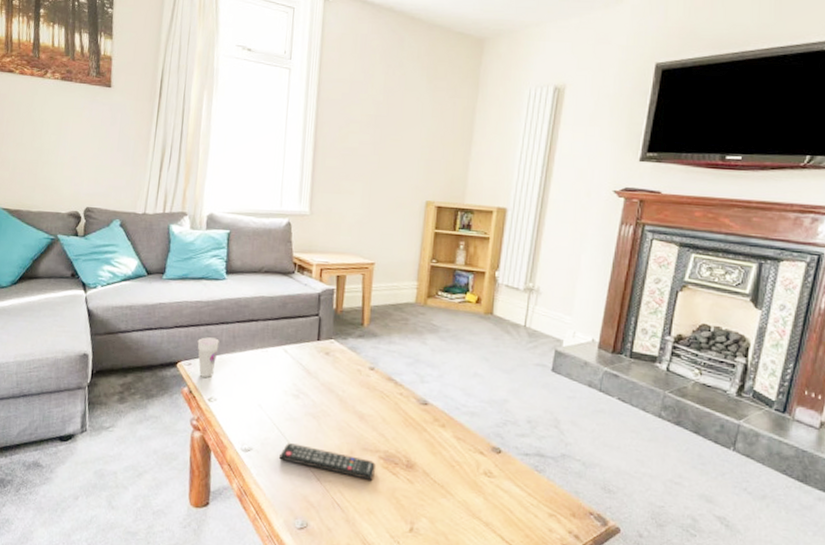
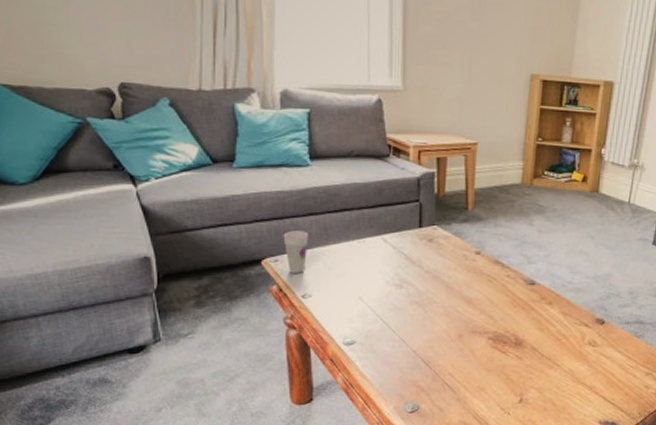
remote control: present [278,443,375,480] -> none [384,333,484,360]

